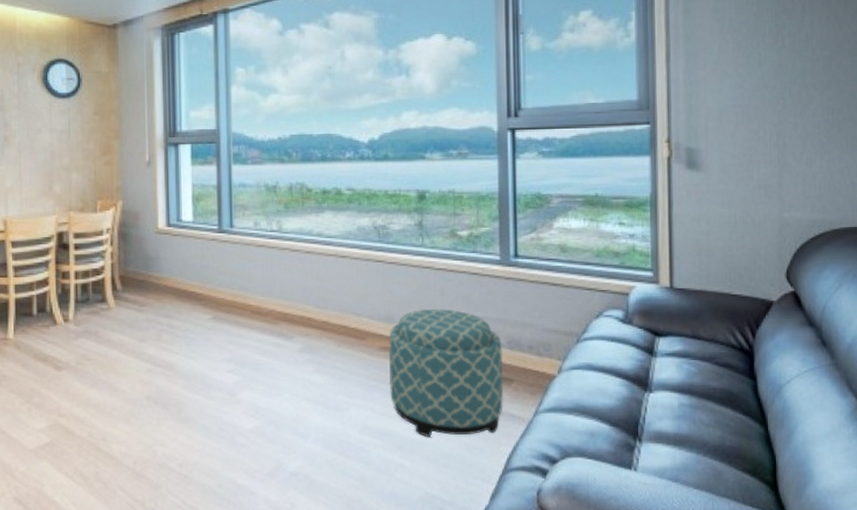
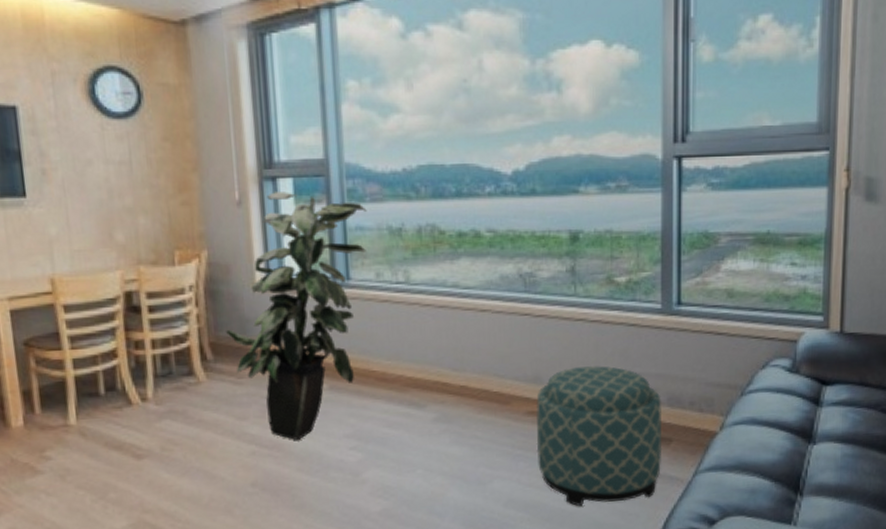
indoor plant: none [132,155,249,361] -> present [225,192,367,440]

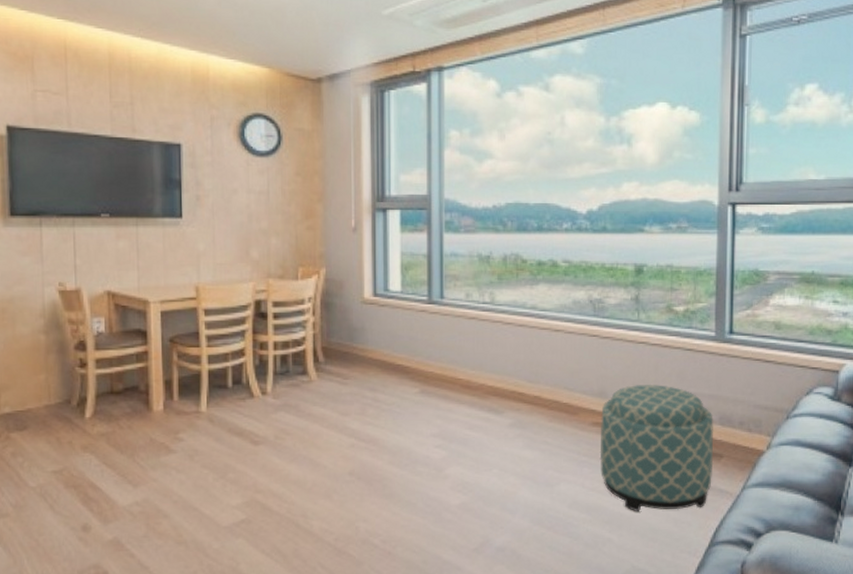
indoor plant: present [225,192,367,440] -> none [335,221,461,436]

